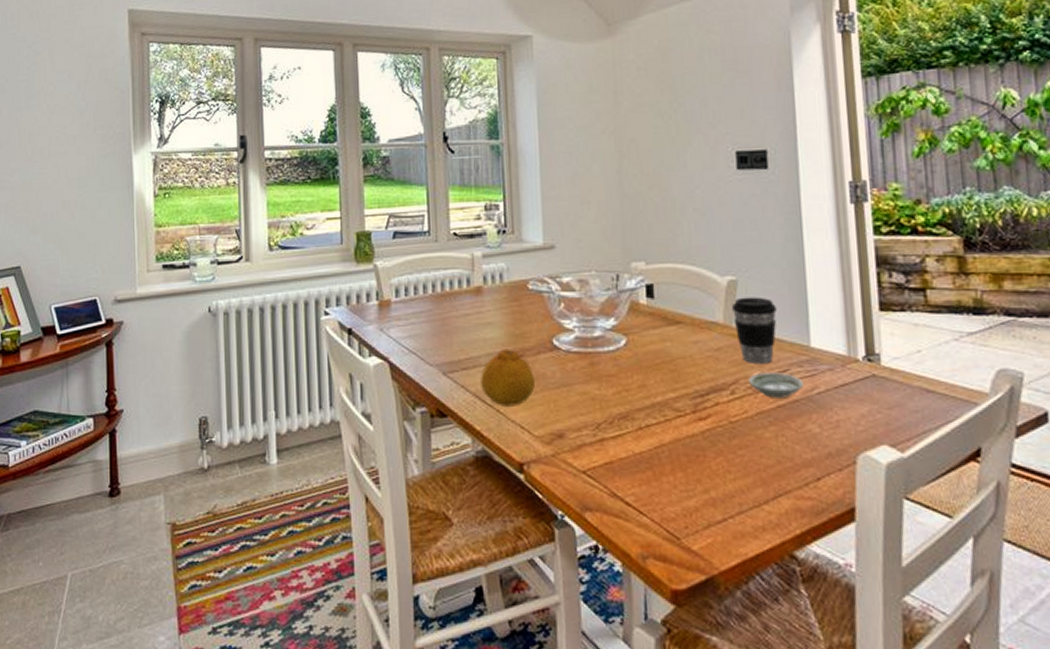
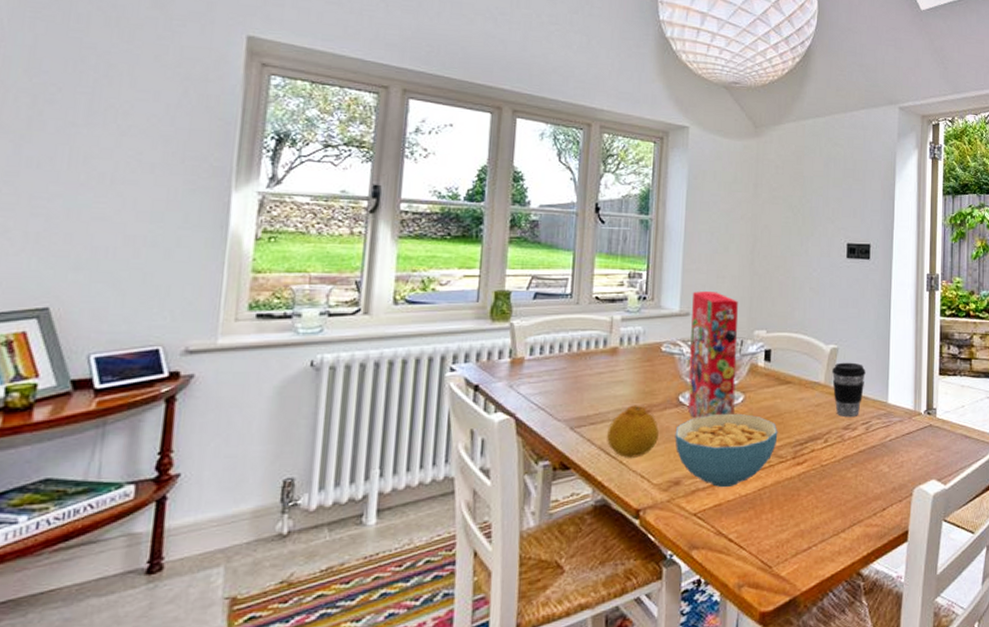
cereal bowl: none [552,358,672,444] -> present [675,413,778,488]
cereal box: none [556,220,617,365] -> present [687,291,738,419]
saucer: present [748,373,803,398] -> none [839,424,880,445]

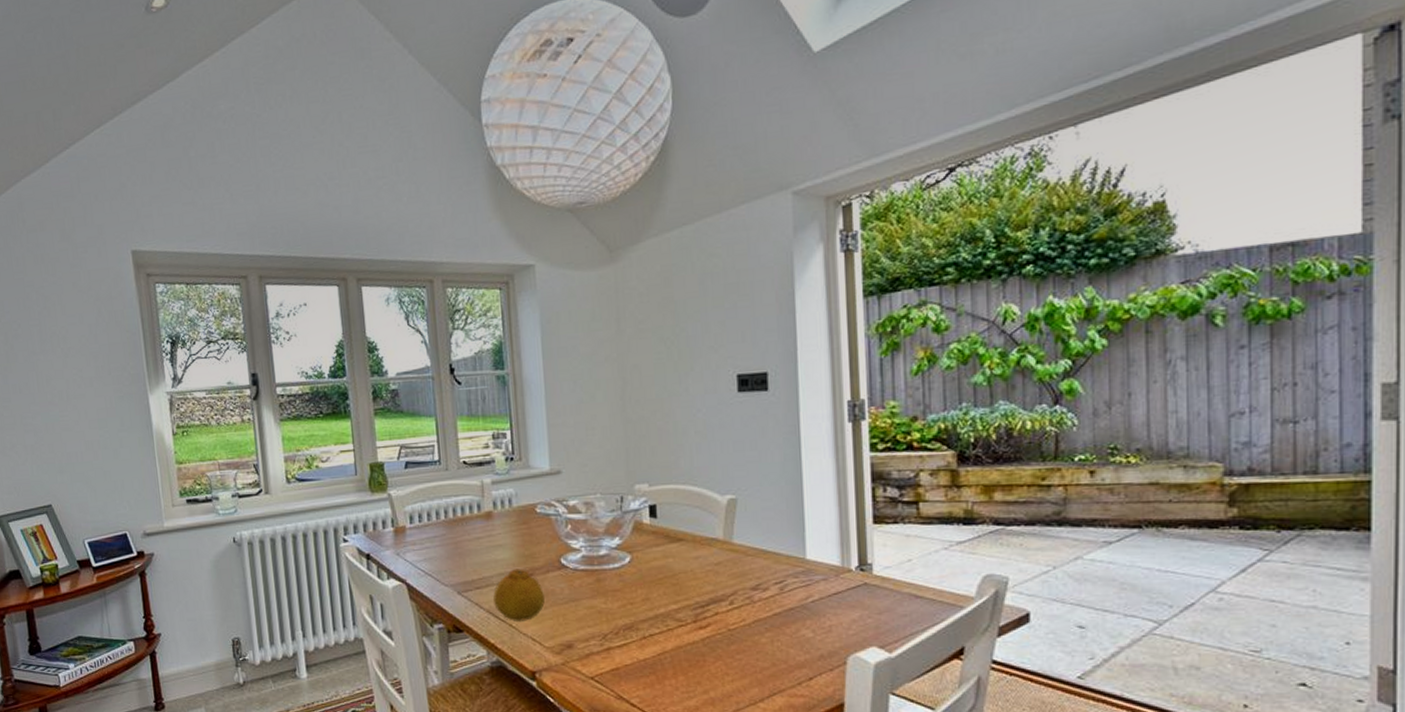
cereal bowl: present [675,413,778,488] -> none [561,574,674,652]
cereal box: present [687,291,738,419] -> none [562,445,622,582]
coffee cup: present [832,362,866,418] -> none [732,514,774,577]

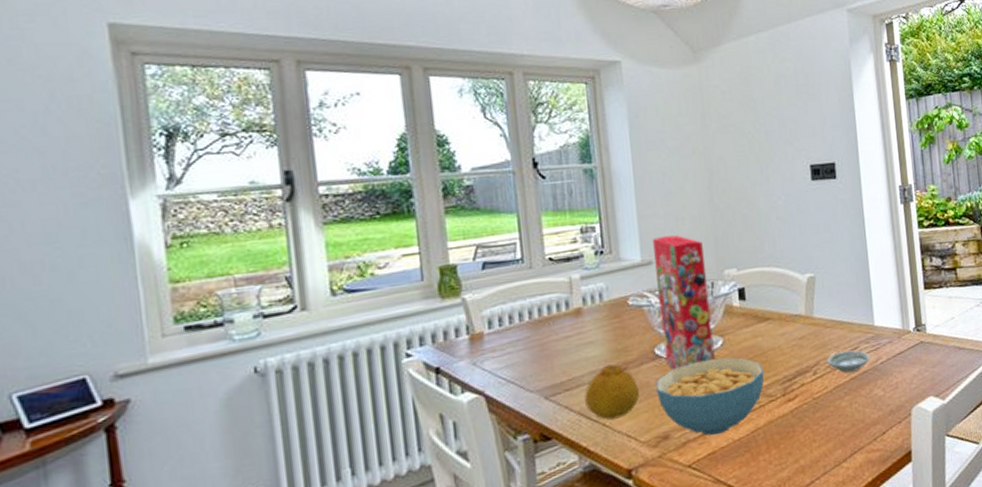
cereal bowl: none [561,574,674,652] -> present [656,357,764,436]
cereal box: none [562,445,622,582] -> present [653,235,715,371]
saucer: none [746,583,798,607] -> present [827,350,870,373]

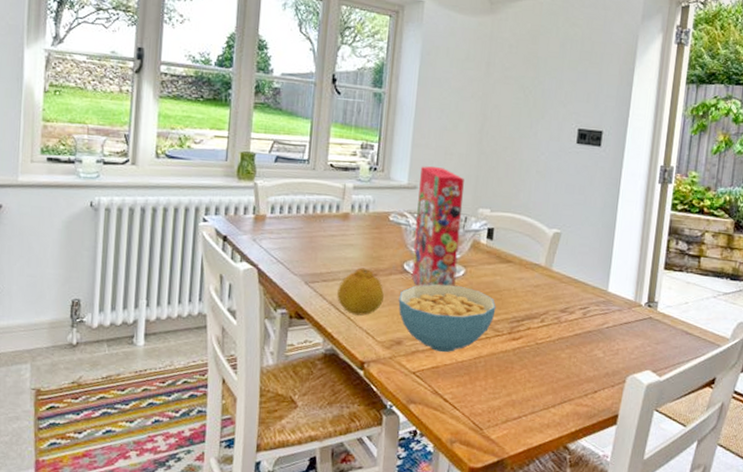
saucer: present [827,350,870,373] -> none [556,307,597,329]

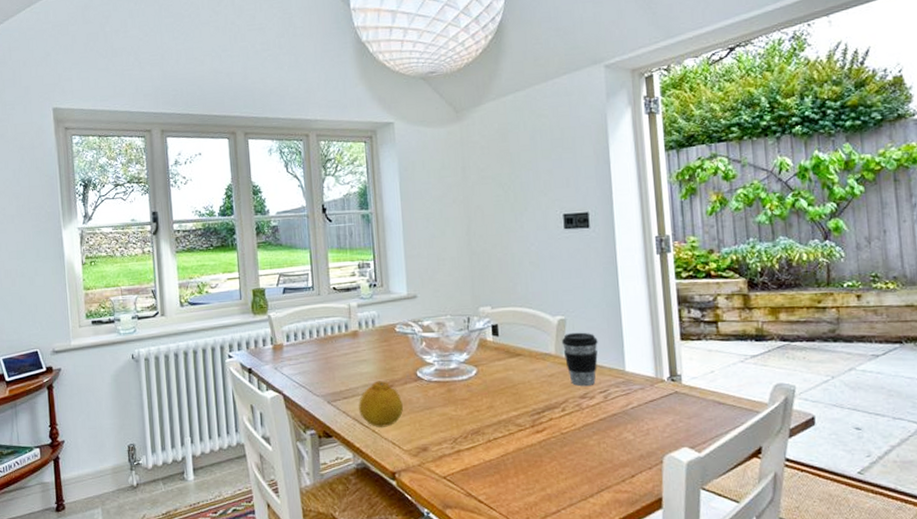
cereal bowl: present [398,284,496,353] -> none [417,385,514,454]
cereal box: present [411,166,464,287] -> none [417,274,470,392]
coffee cup: none [552,247,588,302] -> present [562,332,598,387]

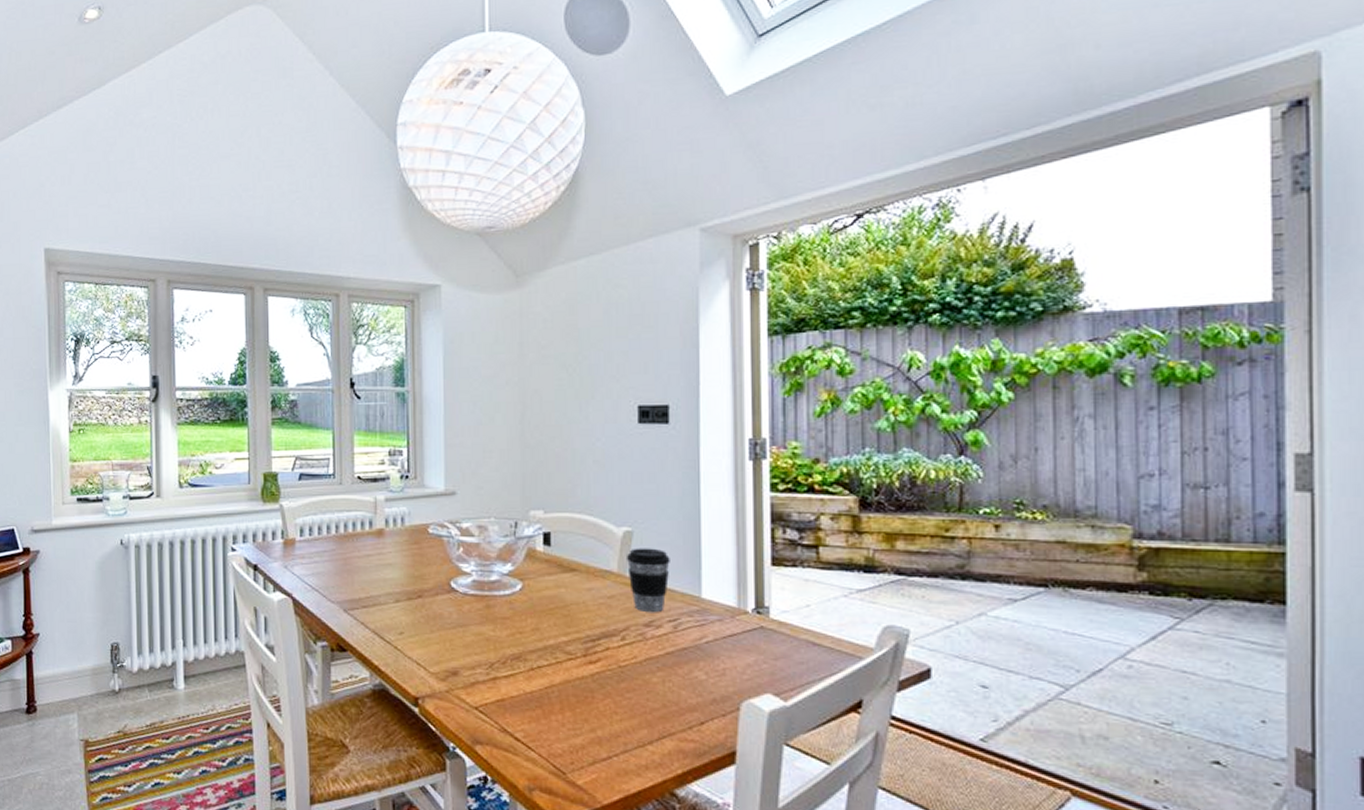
fruit: present [359,381,403,427] -> none [380,589,432,644]

